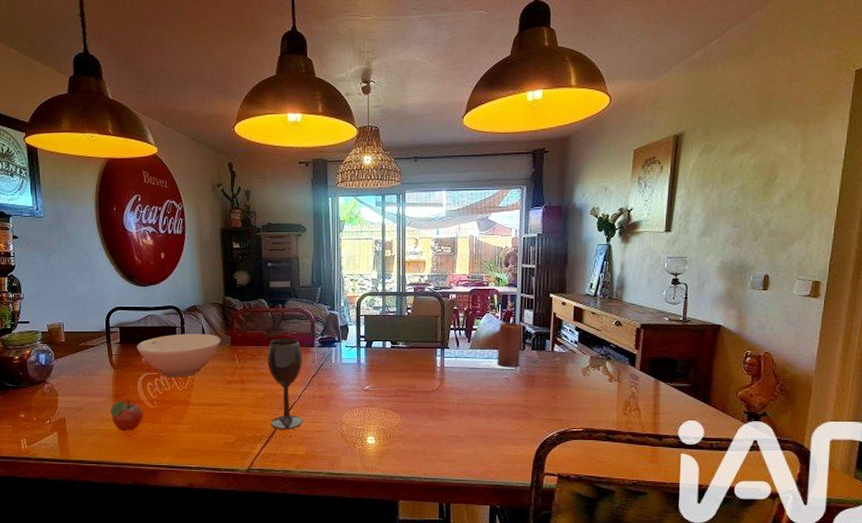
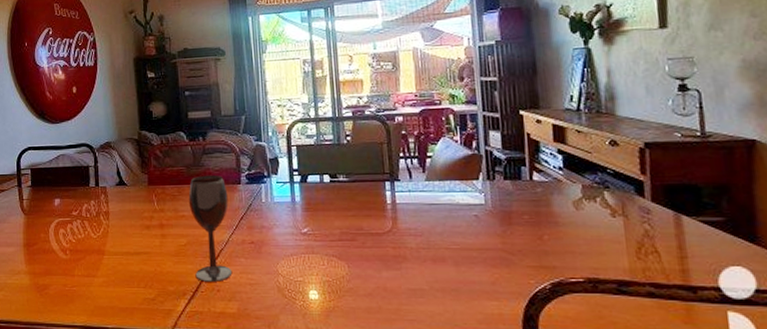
fruit: present [110,398,143,432] -> none [21,247,56,286]
bowl: present [136,333,221,378] -> none [48,172,137,223]
candle: present [497,323,523,368] -> none [459,147,491,203]

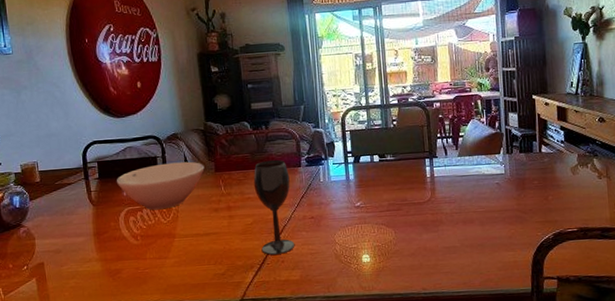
bowl: none [48,172,137,223] -> present [116,161,205,210]

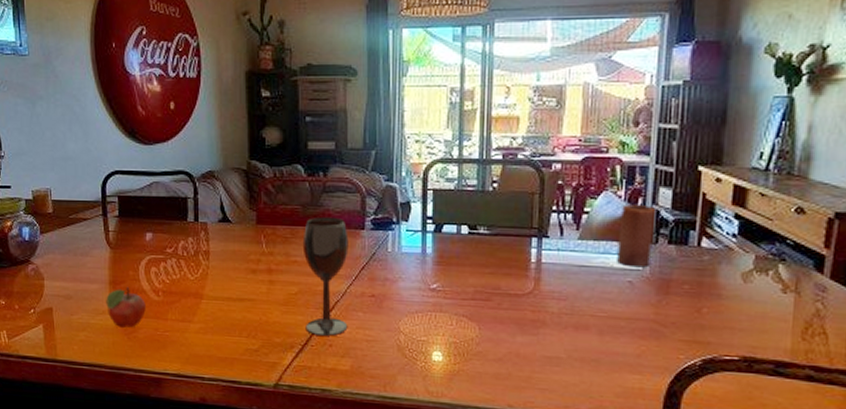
fruit: none [91,235,127,272] -> present [106,286,146,329]
bowl: present [116,161,205,210] -> none [138,206,244,263]
candle: none [485,127,510,173] -> present [617,205,656,268]

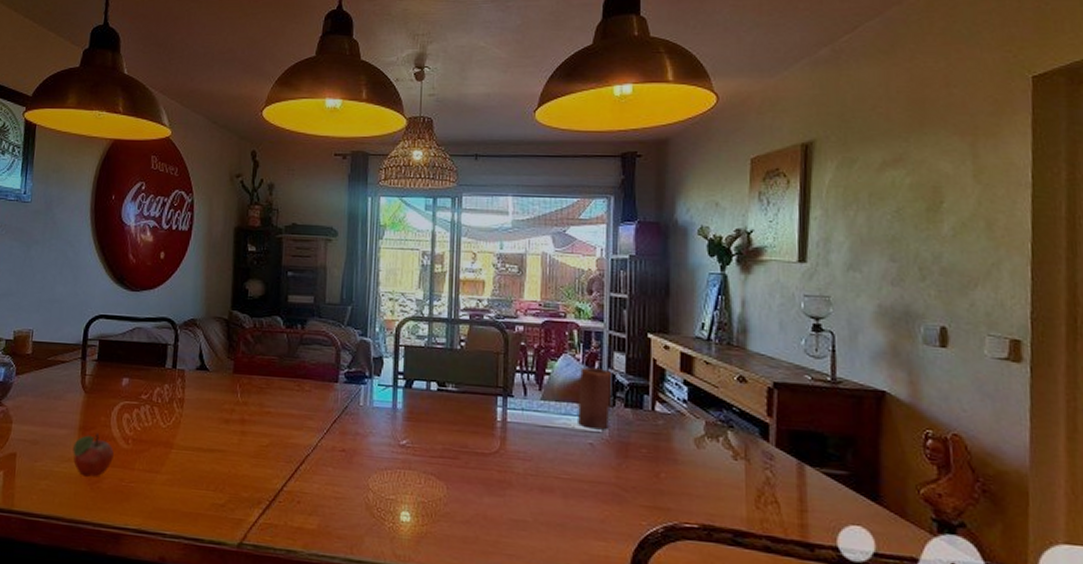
wine glass: present [302,216,349,336] -> none [274,368,322,492]

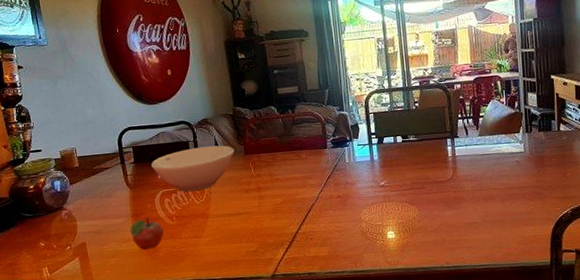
bowl: none [116,353,222,411] -> present [150,145,235,192]
candle: present [578,367,612,430] -> none [505,106,529,151]

